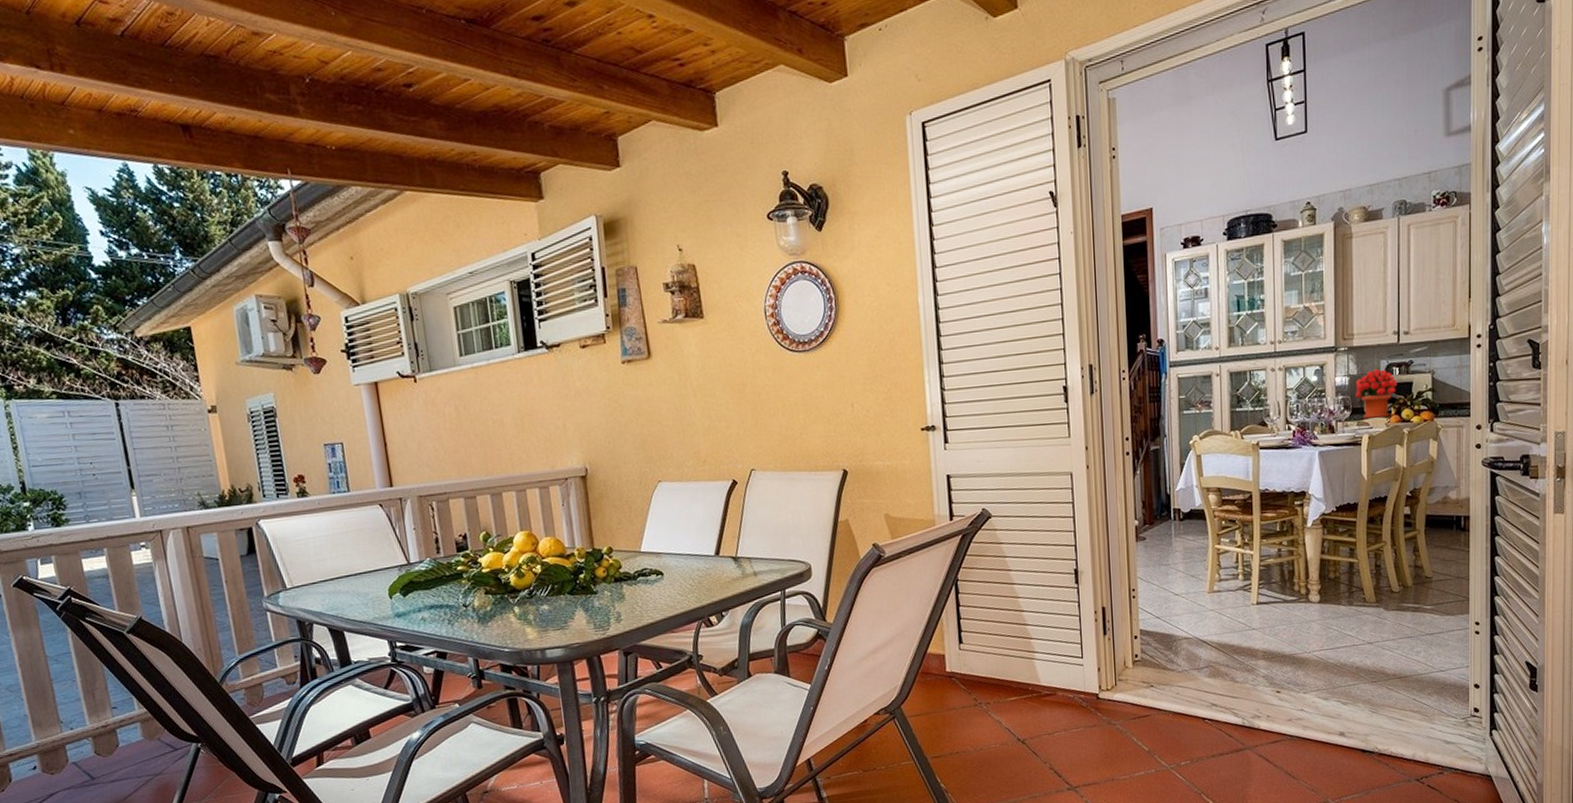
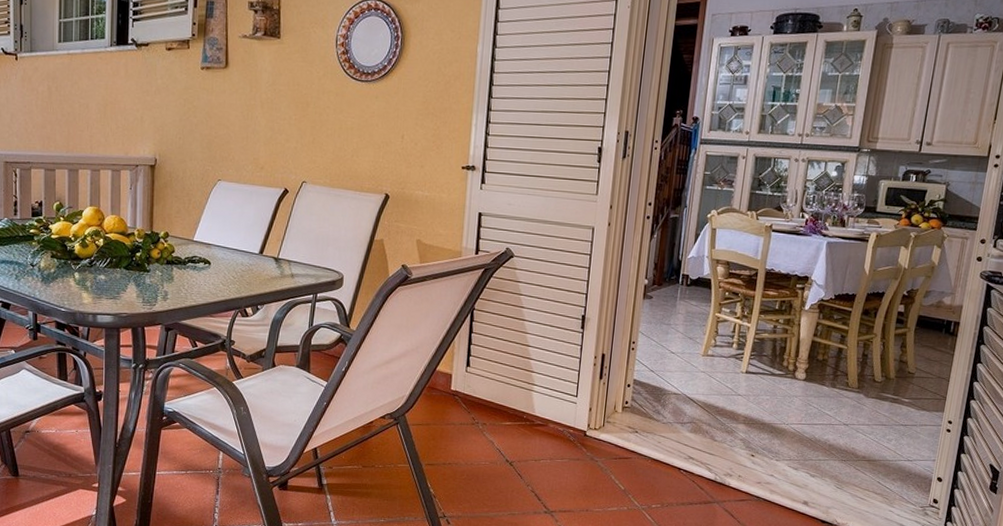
bouquet: present [1355,368,1398,419] -> none [870,172,913,220]

